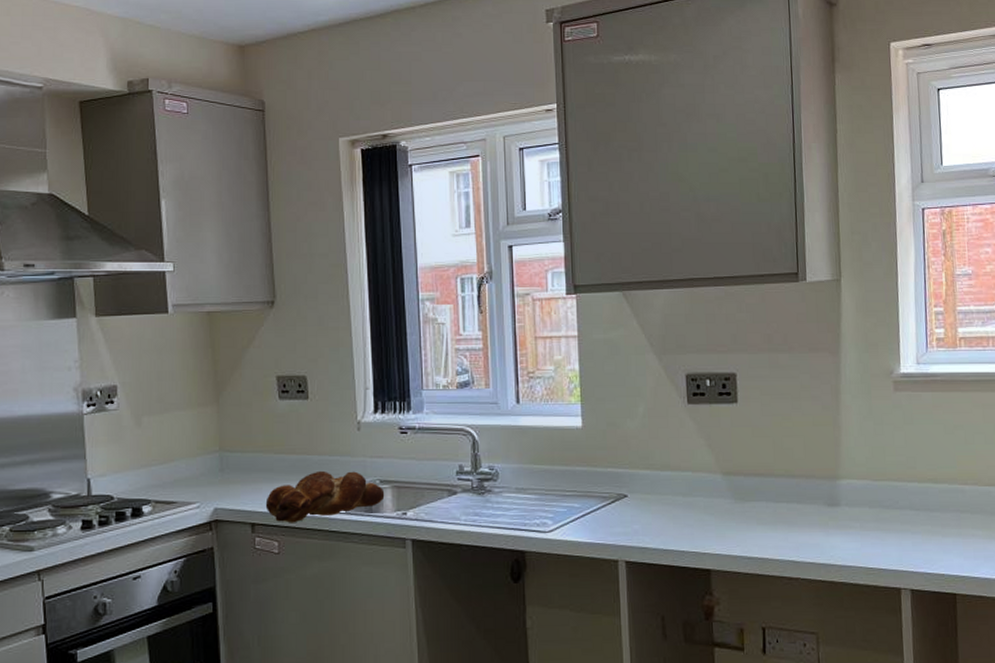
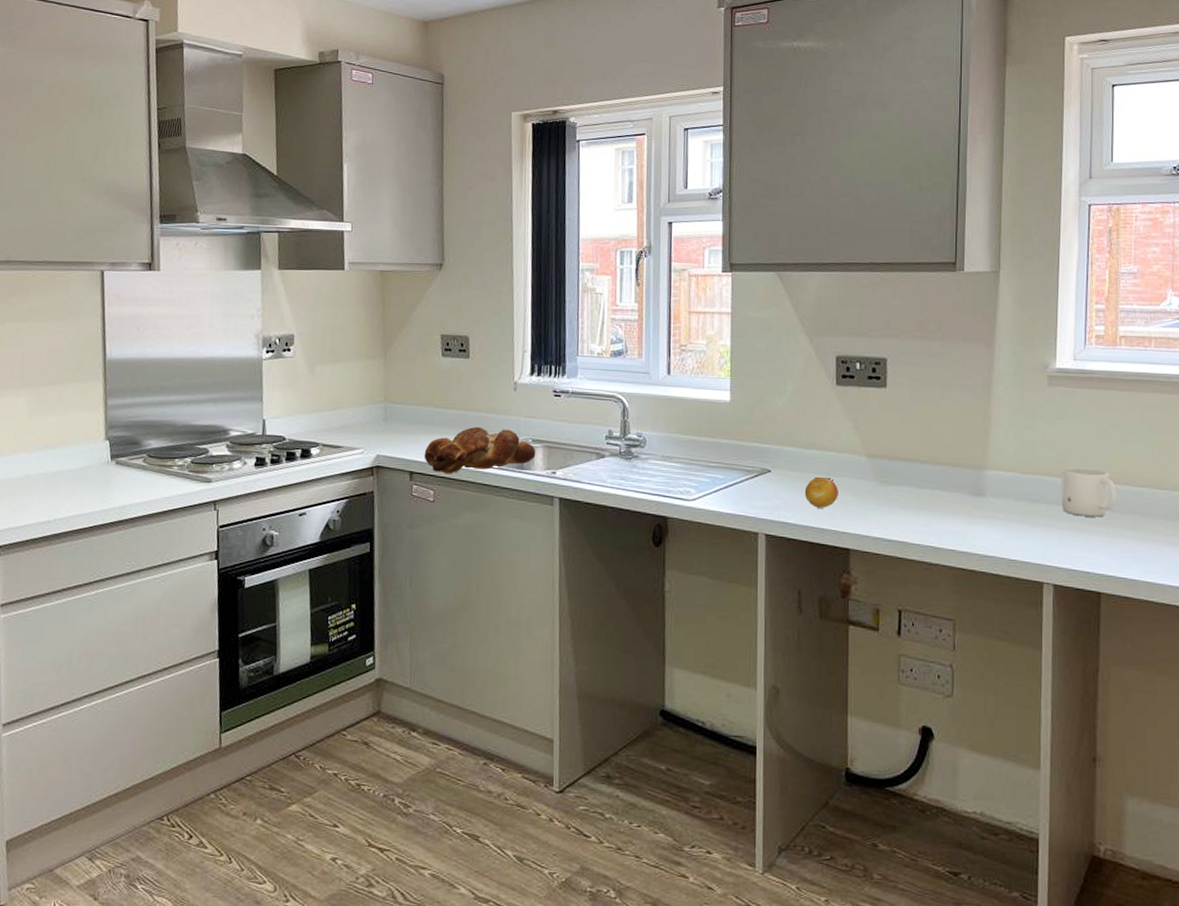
fruit: none [662,498,696,530] -> present [804,476,838,508]
mug: none [911,470,966,519] -> present [1061,466,1116,517]

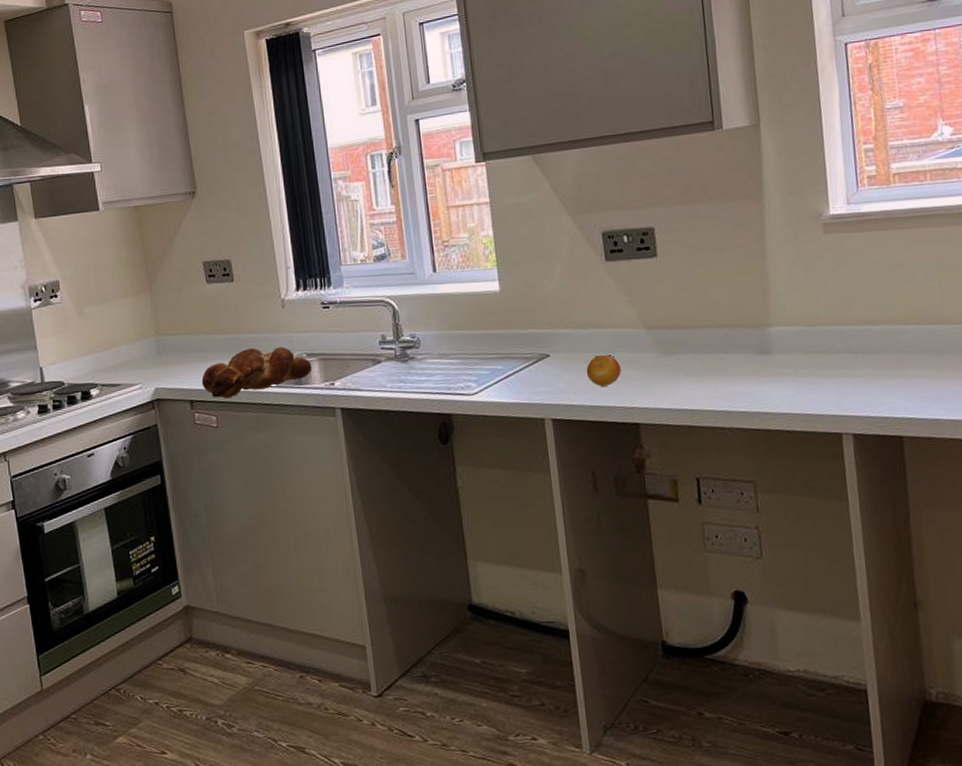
mug: present [1061,466,1116,517] -> none [846,311,909,362]

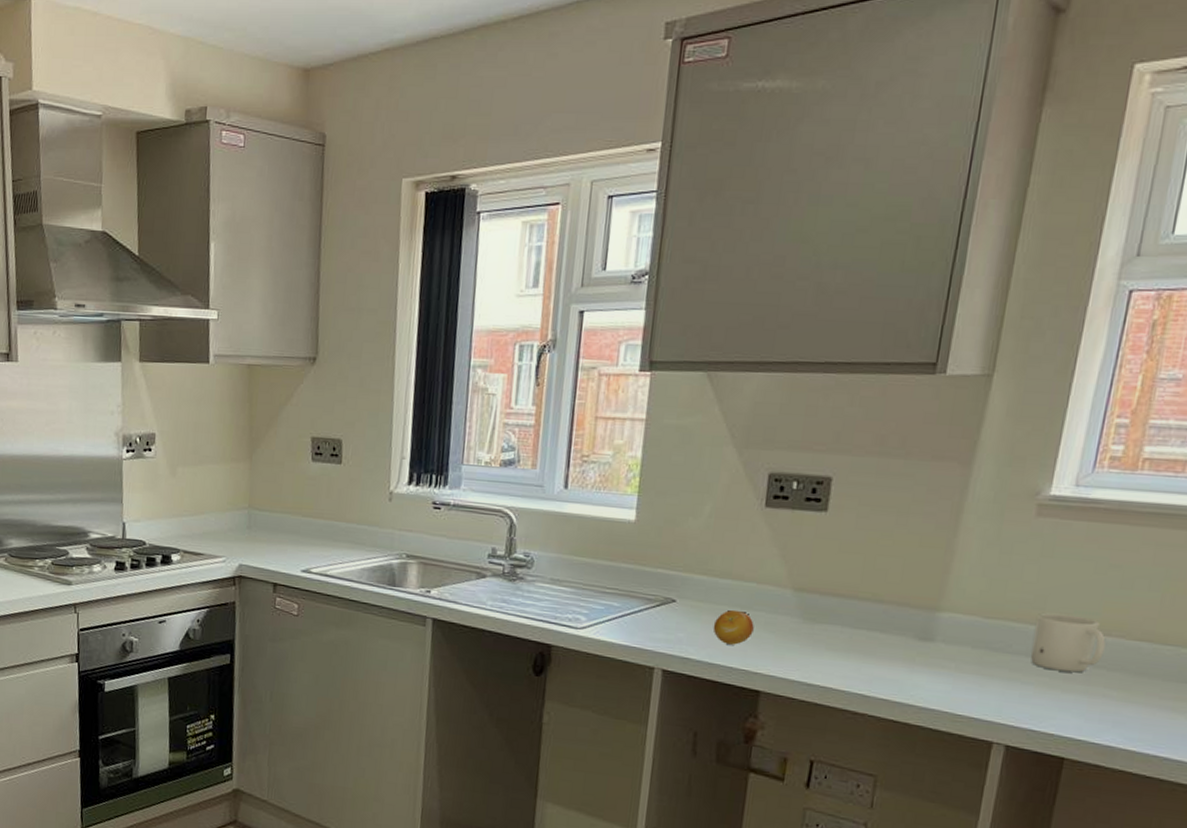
bread loaf: present [201,346,312,399] -> none [288,538,410,588]
mug: none [846,311,909,362] -> present [1030,612,1106,673]

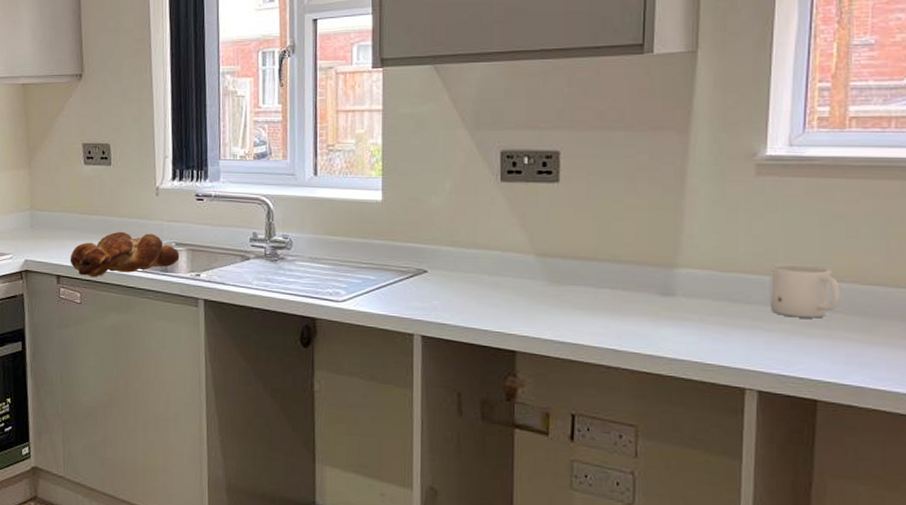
bread loaf: none [288,538,410,588] -> present [70,231,180,278]
fruit: present [713,609,754,645] -> none [464,276,503,309]

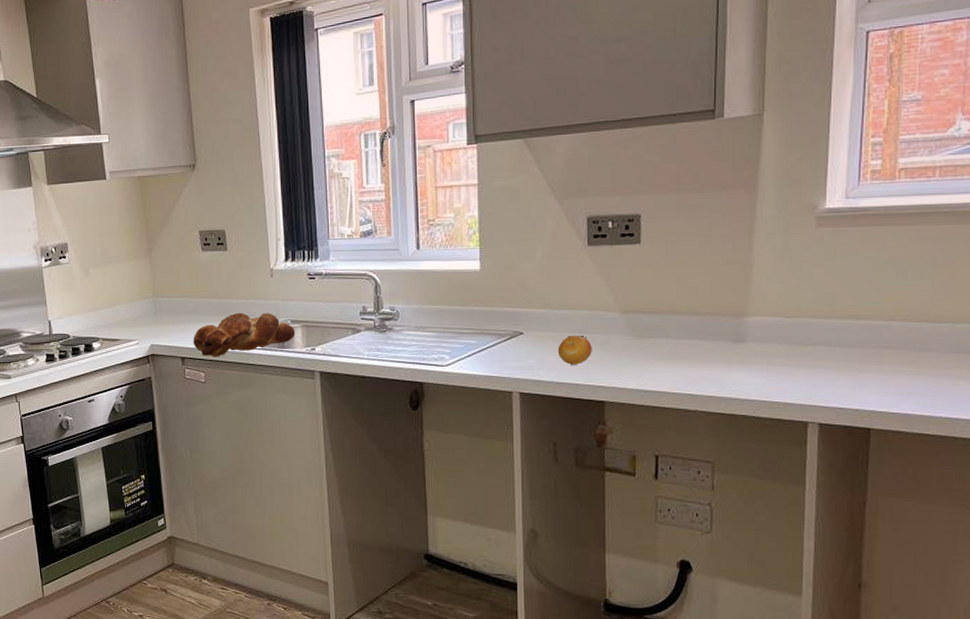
fruit: none [464,276,503,309] -> present [557,335,592,365]
mug: present [769,263,840,319] -> none [828,306,891,355]

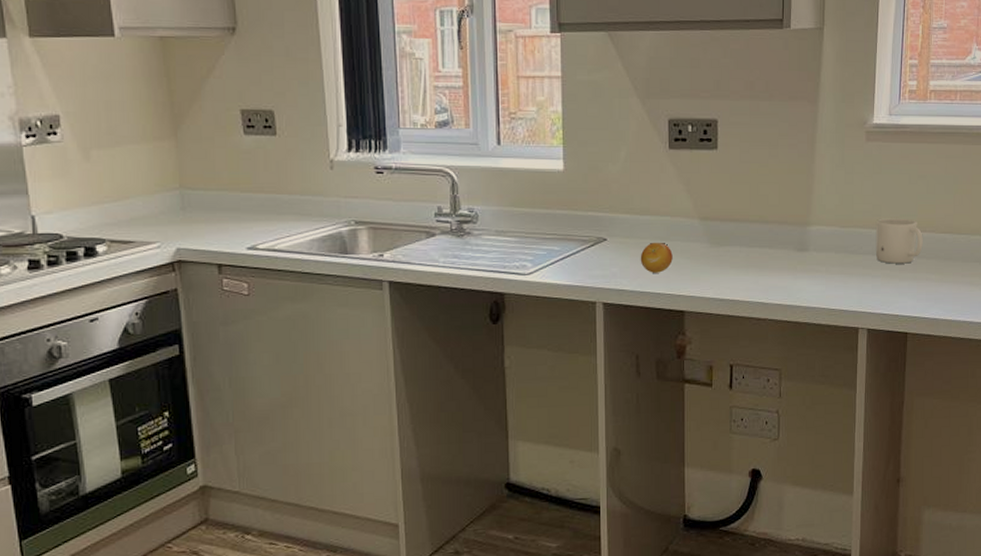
bread loaf: present [193,312,296,357] -> none [232,210,360,264]
mug: none [828,306,891,355] -> present [875,218,923,264]

